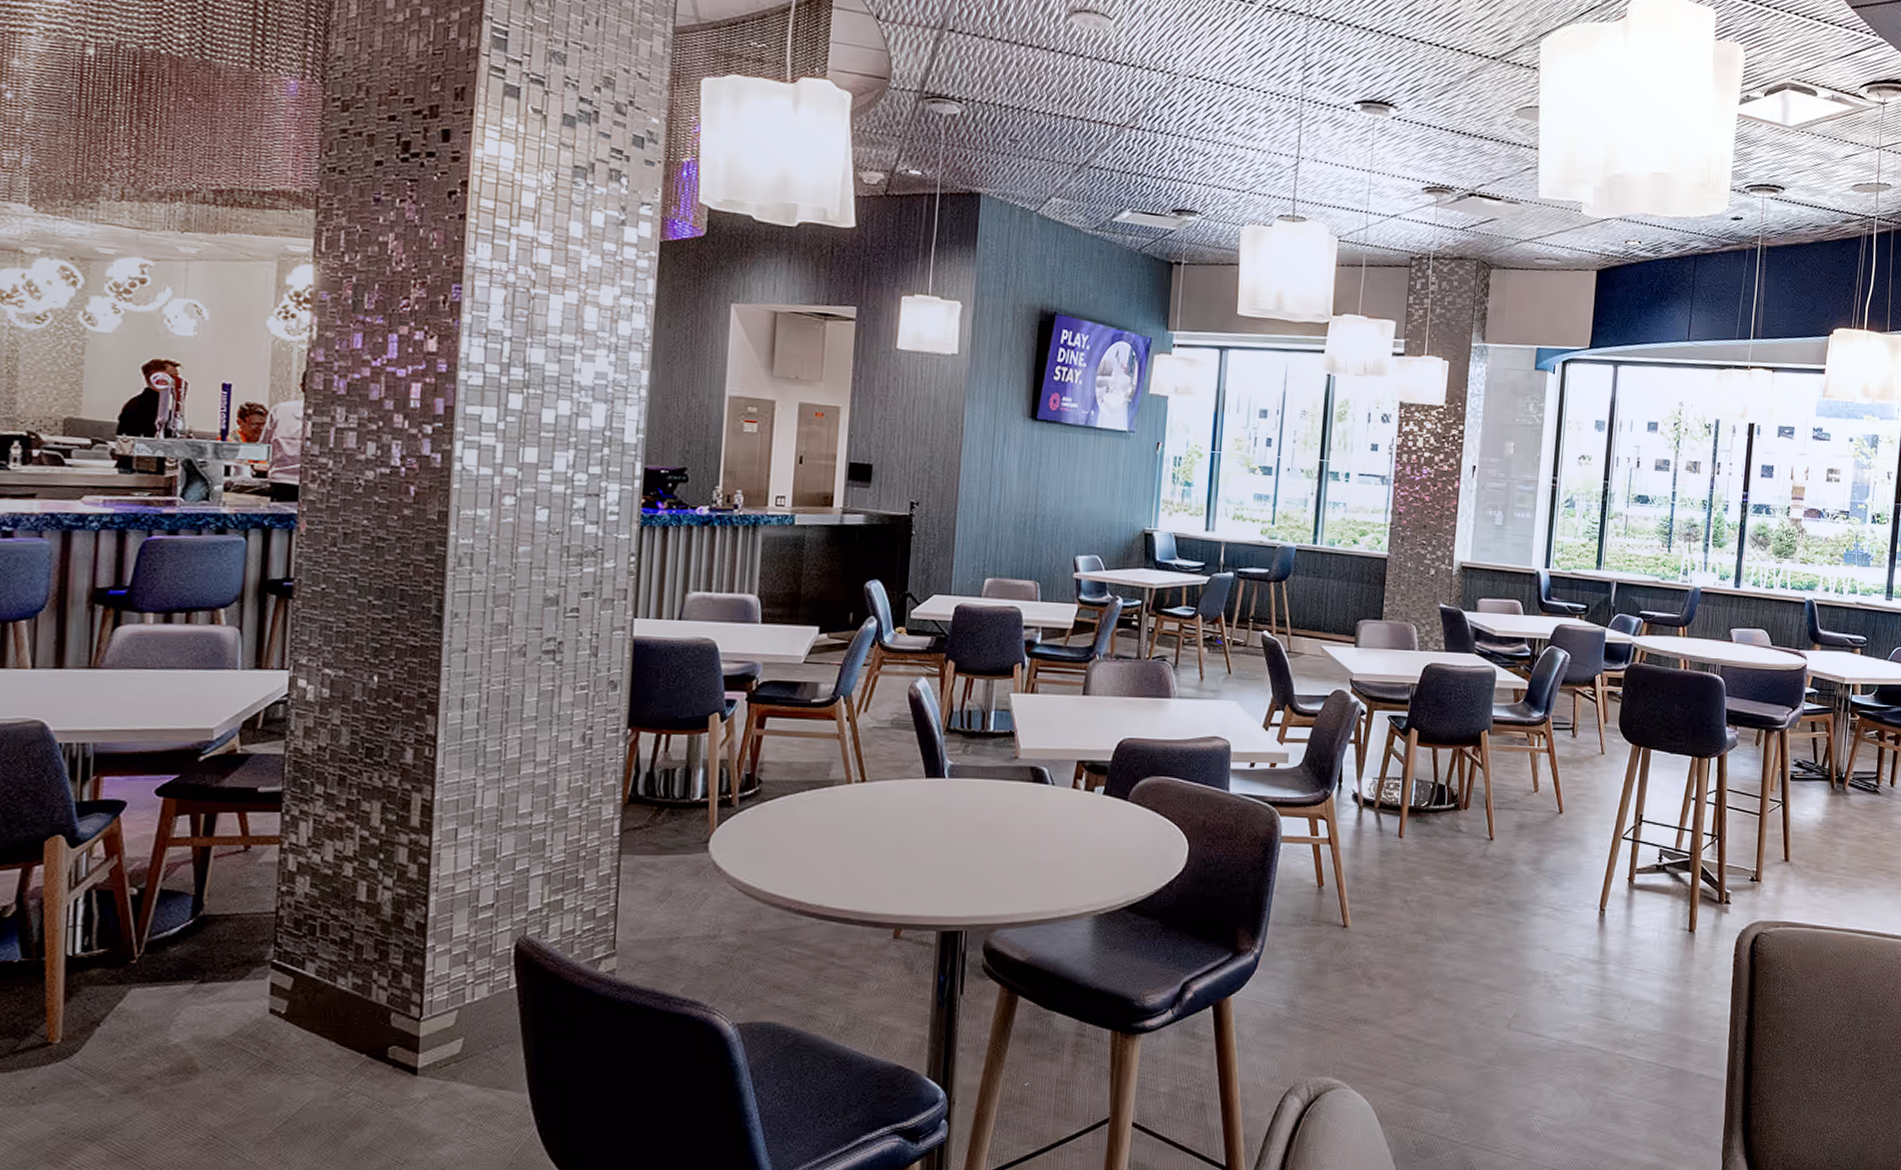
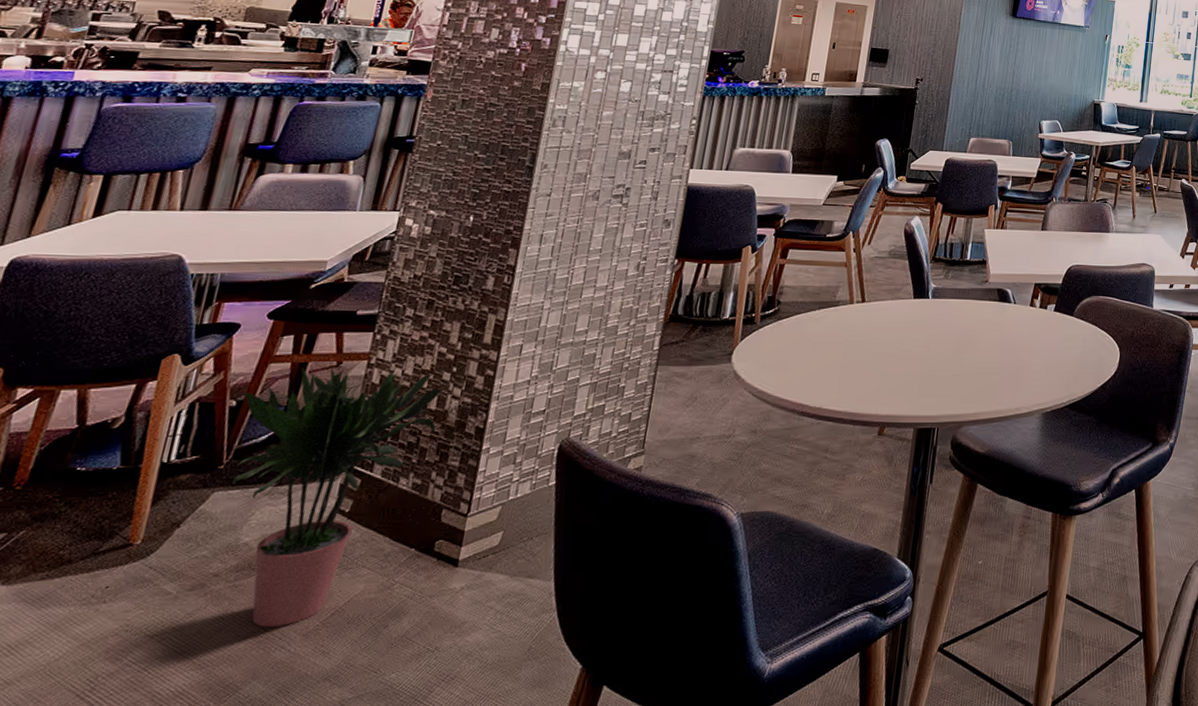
potted plant: none [145,851,375,1134] -> present [231,367,446,627]

